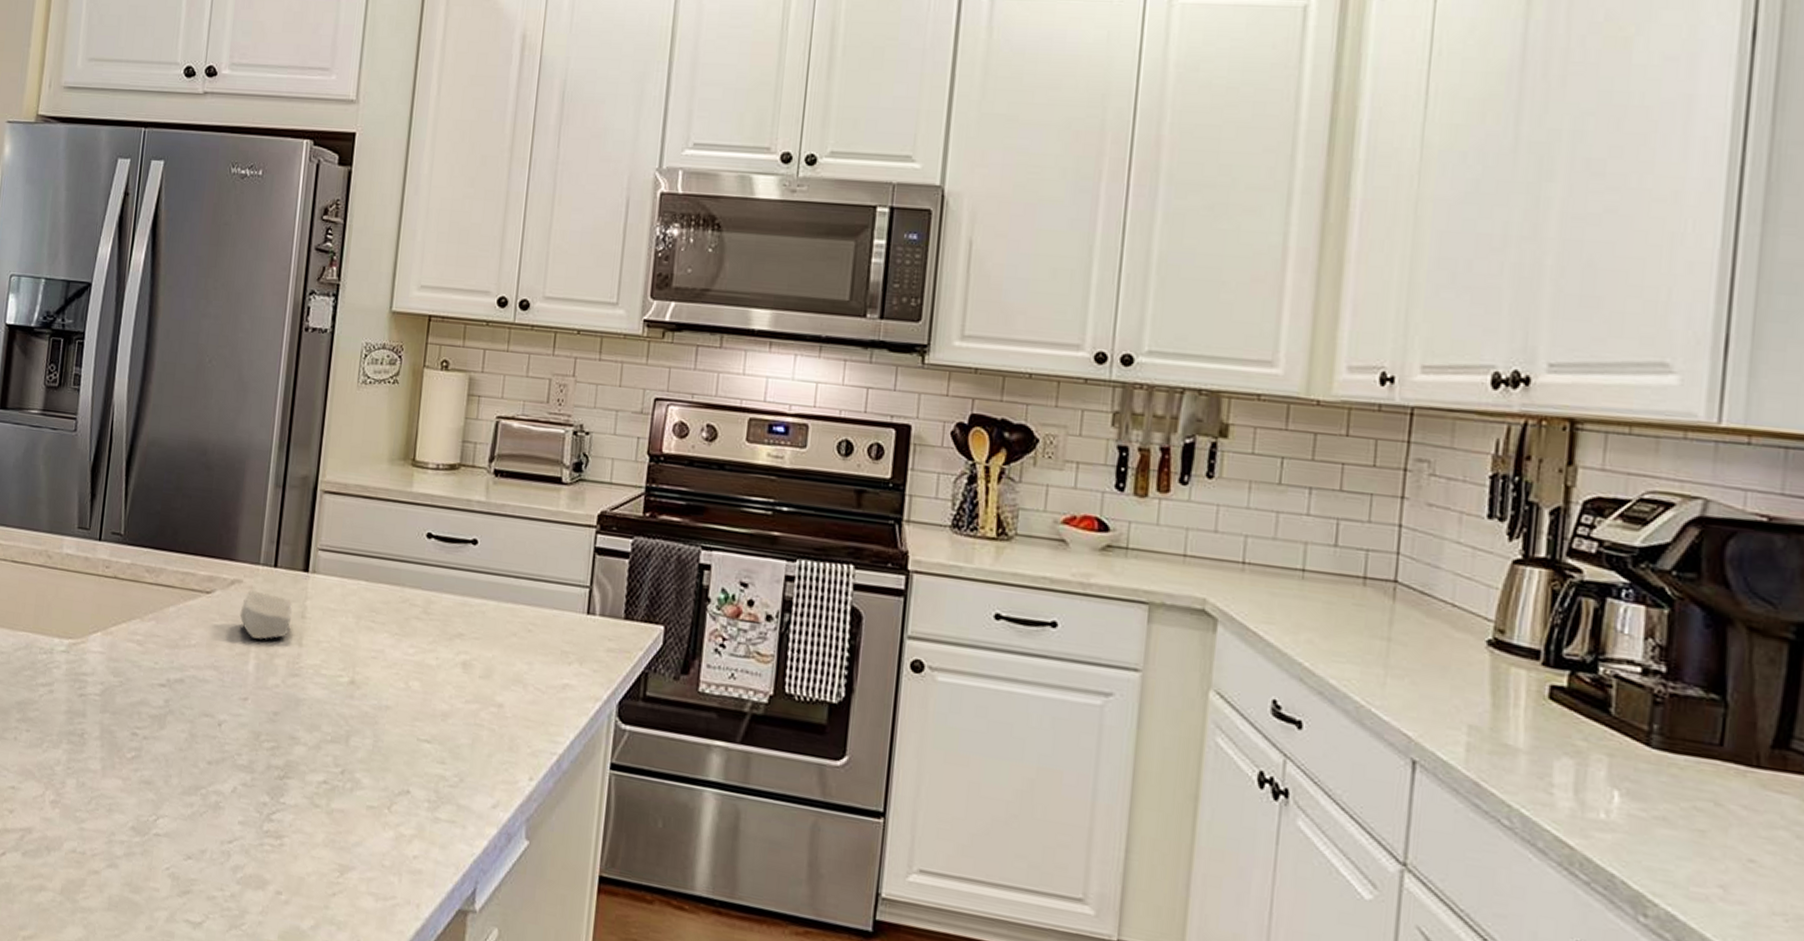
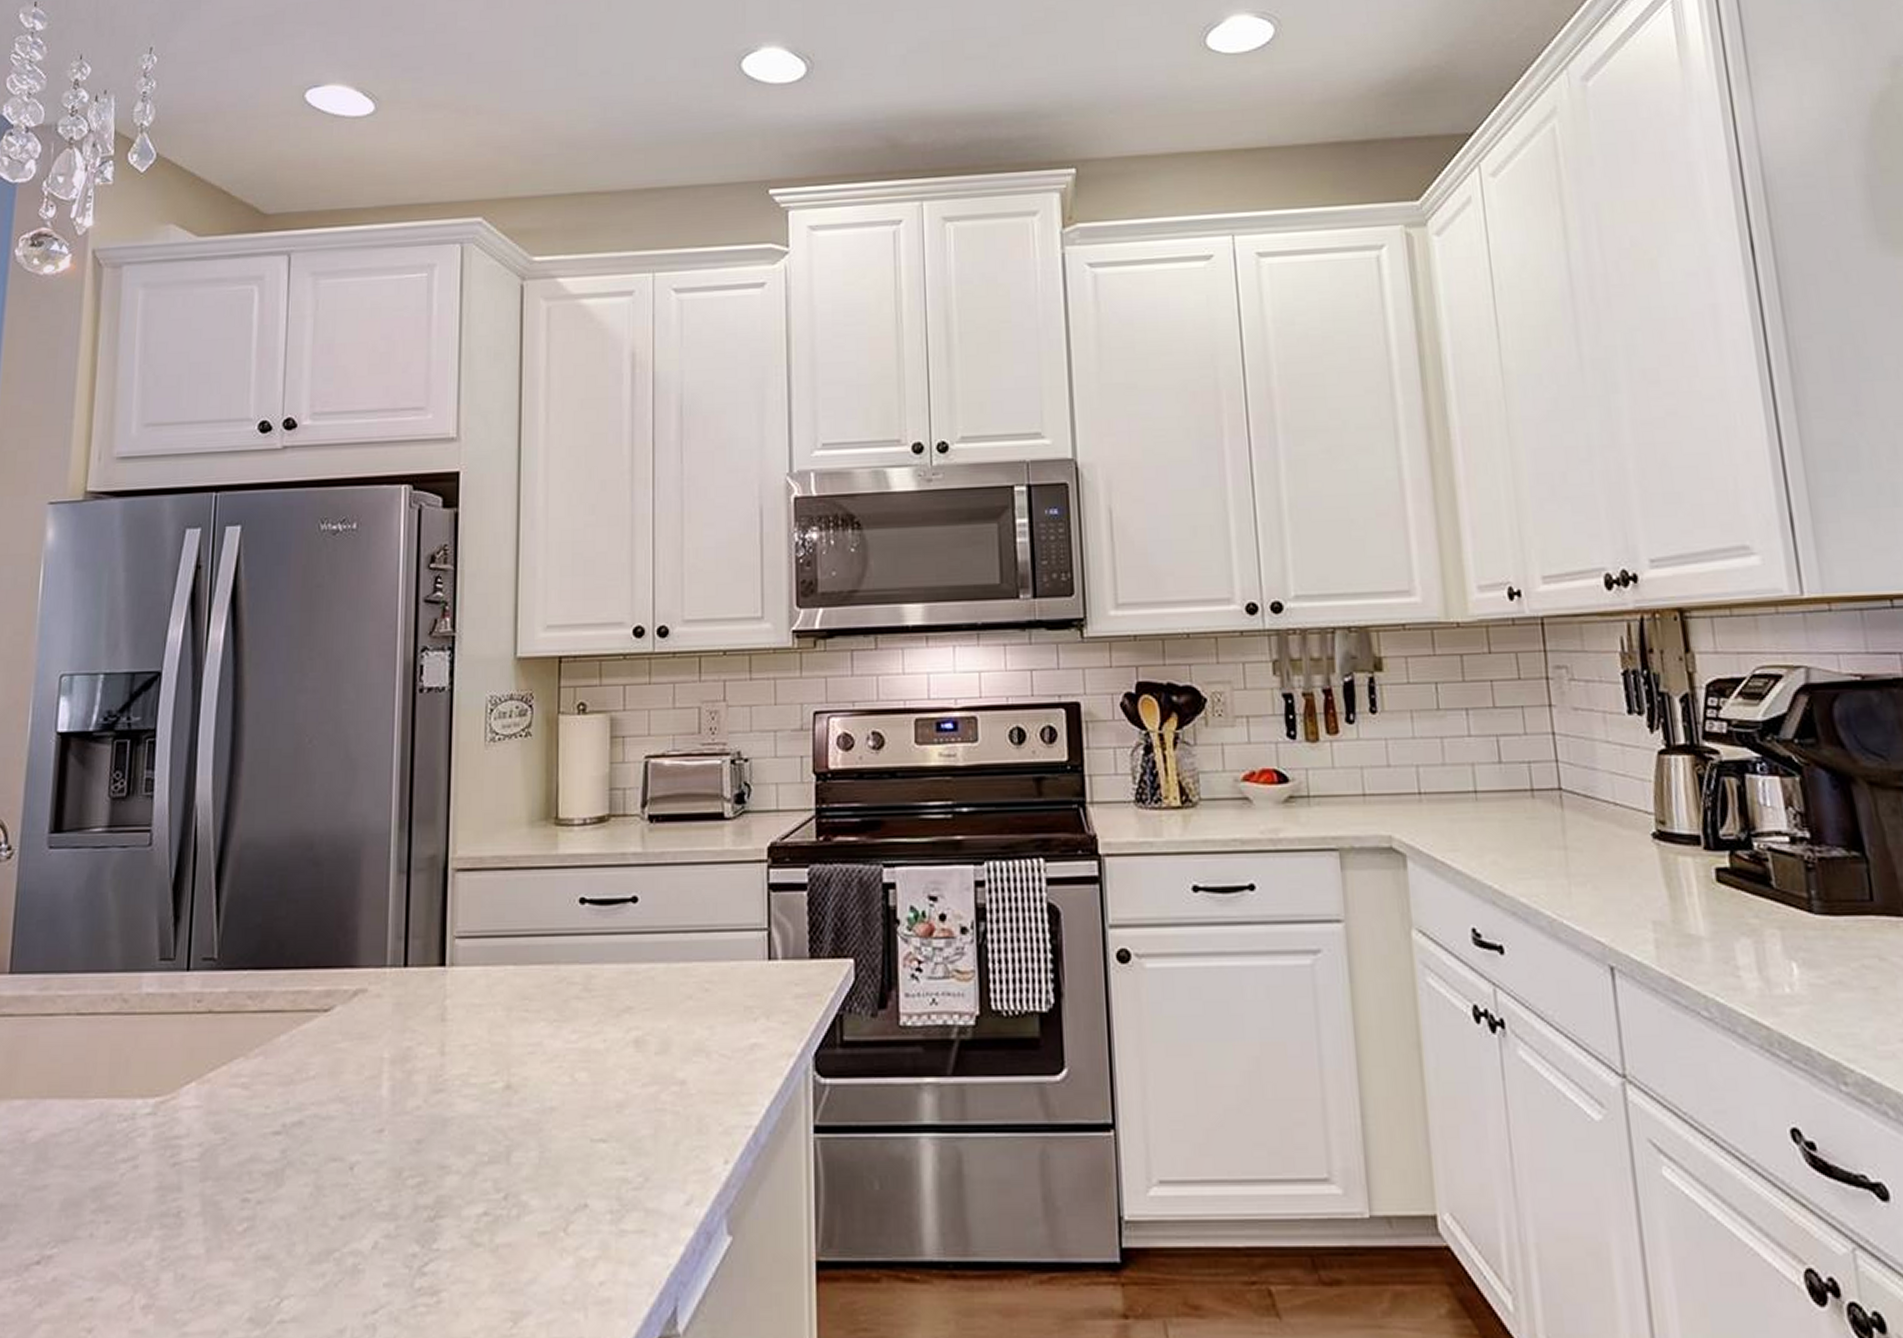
soap bar: present [239,590,293,640] -> none [366,998,430,1055]

